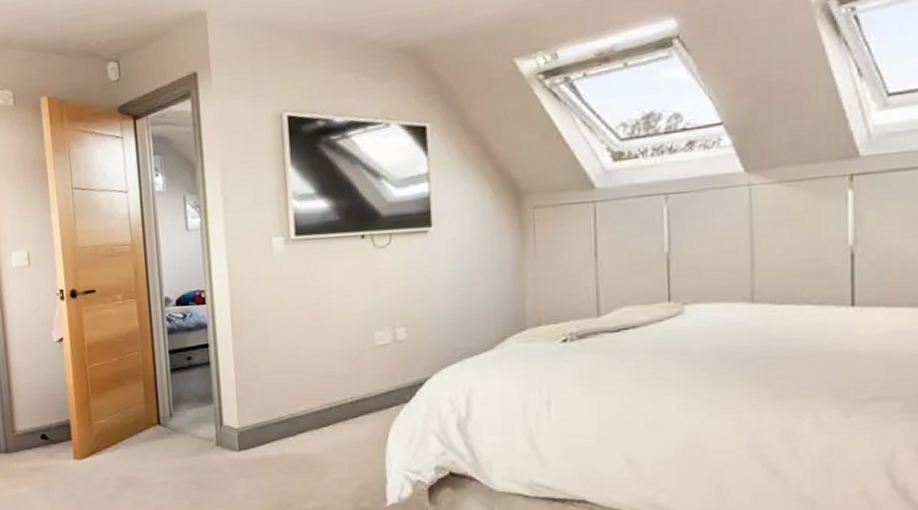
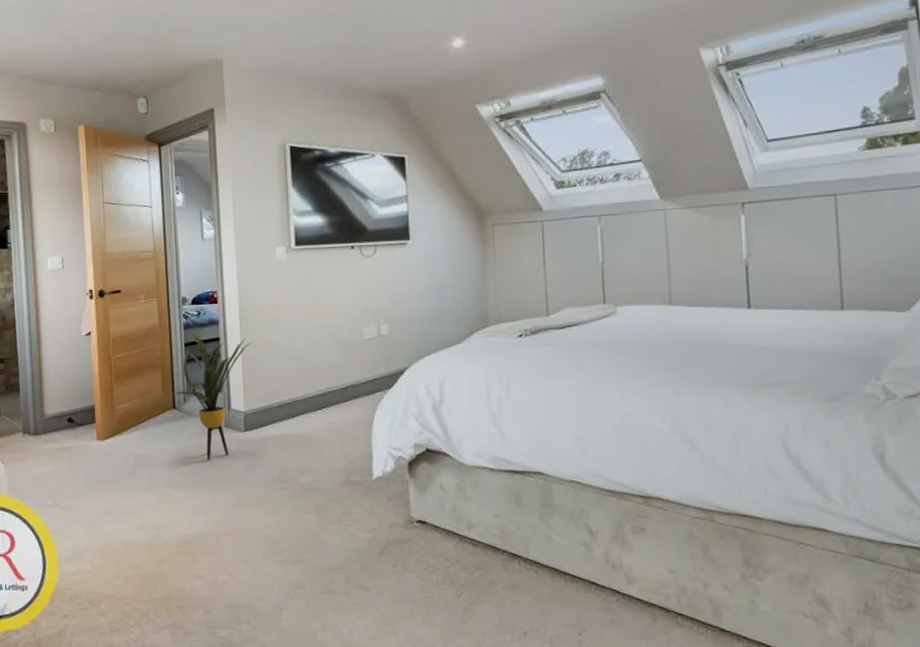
house plant: none [158,338,248,483] -> present [174,333,254,461]

